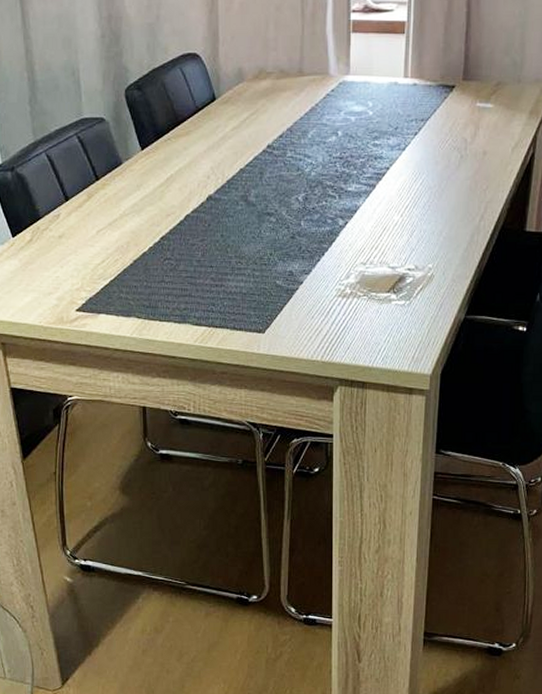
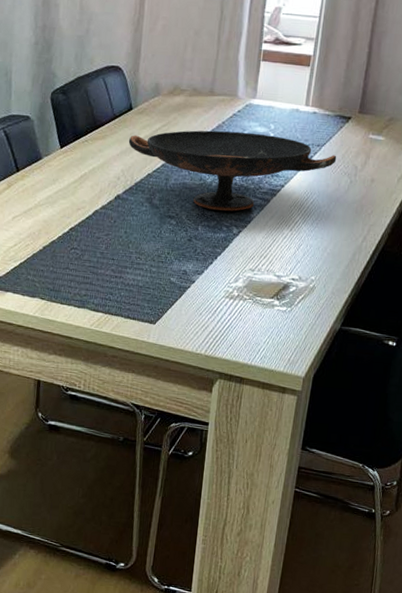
decorative bowl: none [215,113,444,202] -> present [128,130,337,212]

